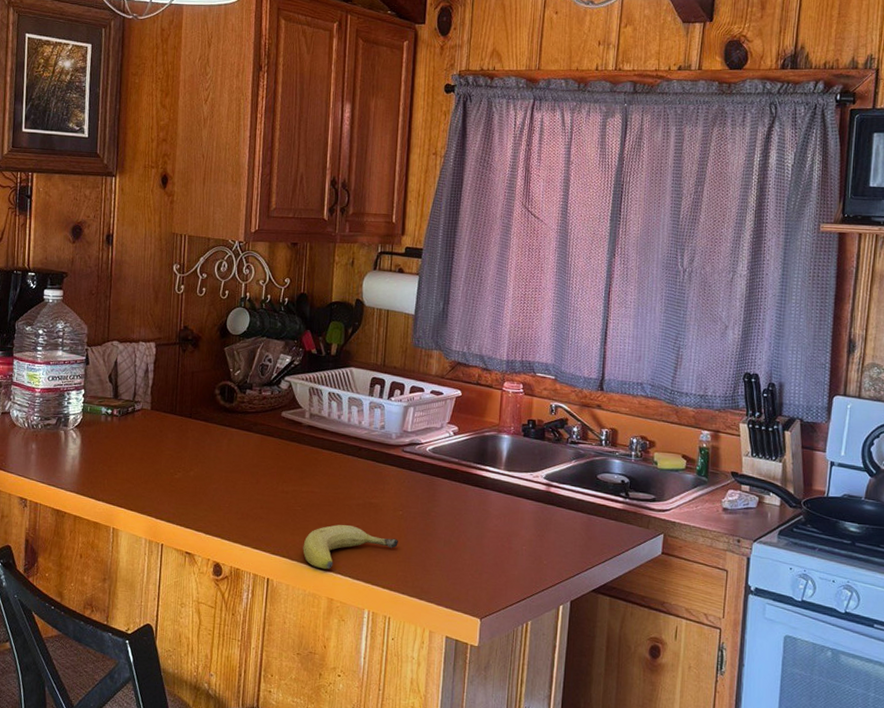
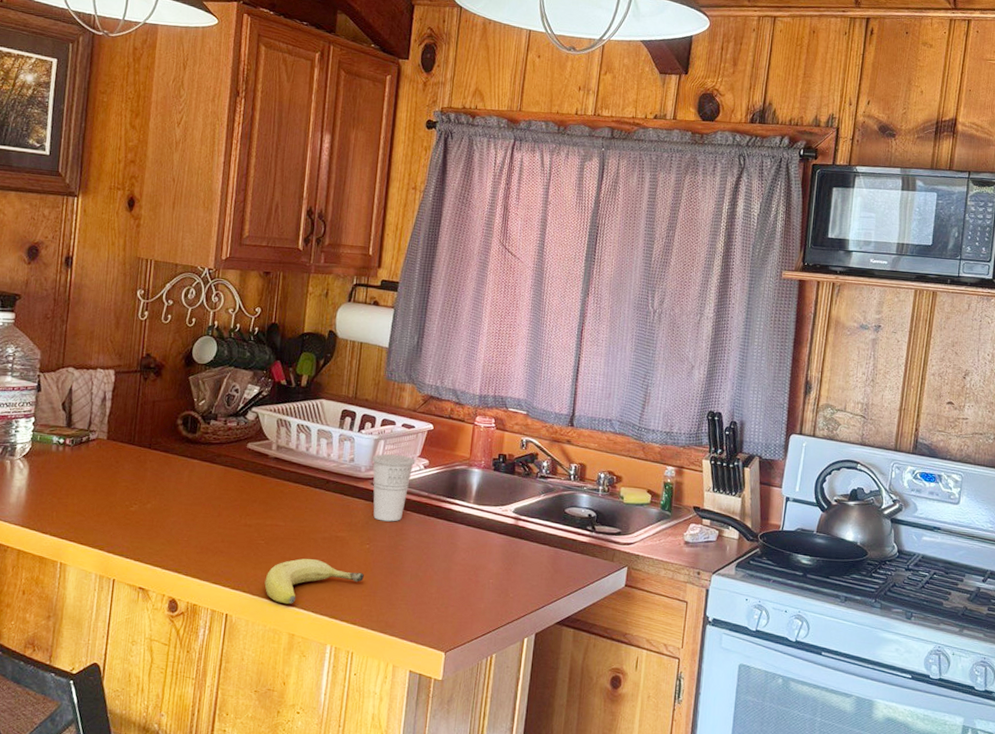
cup: none [402,420,445,488] -> present [372,453,416,522]

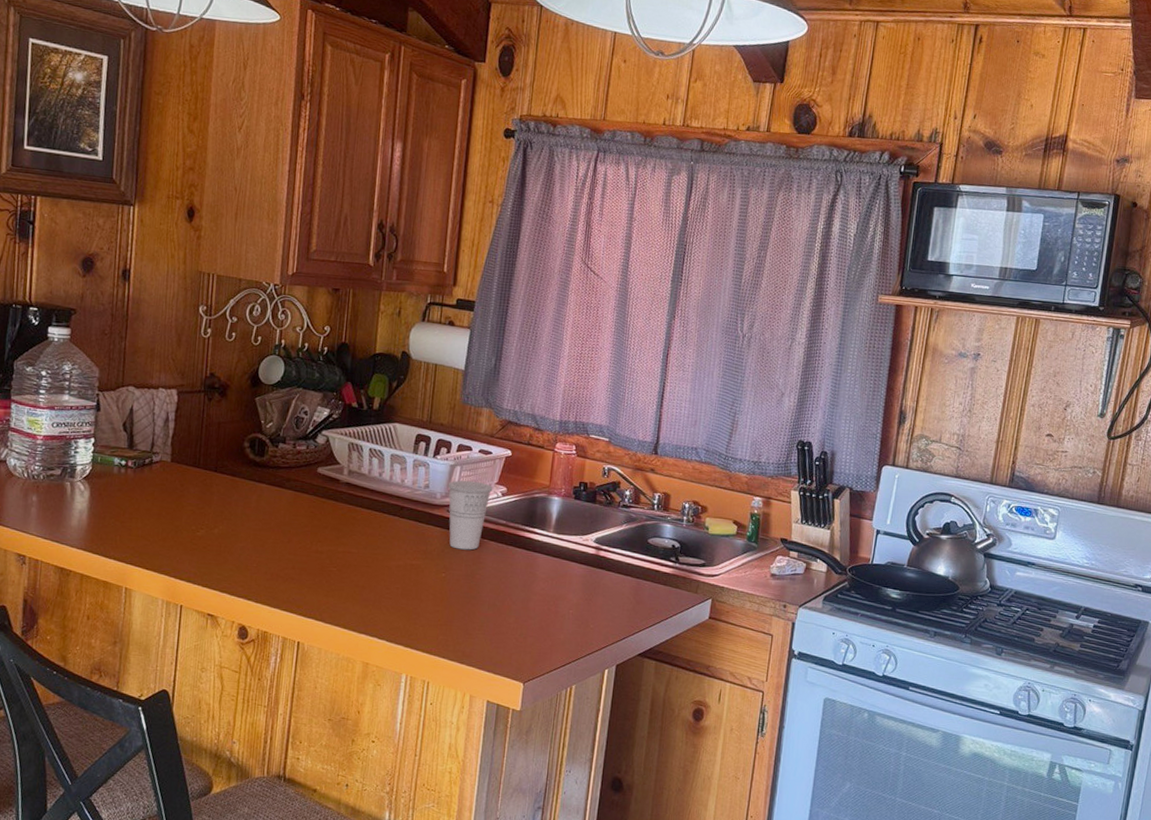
fruit: present [264,559,364,605] -> none [337,586,440,633]

